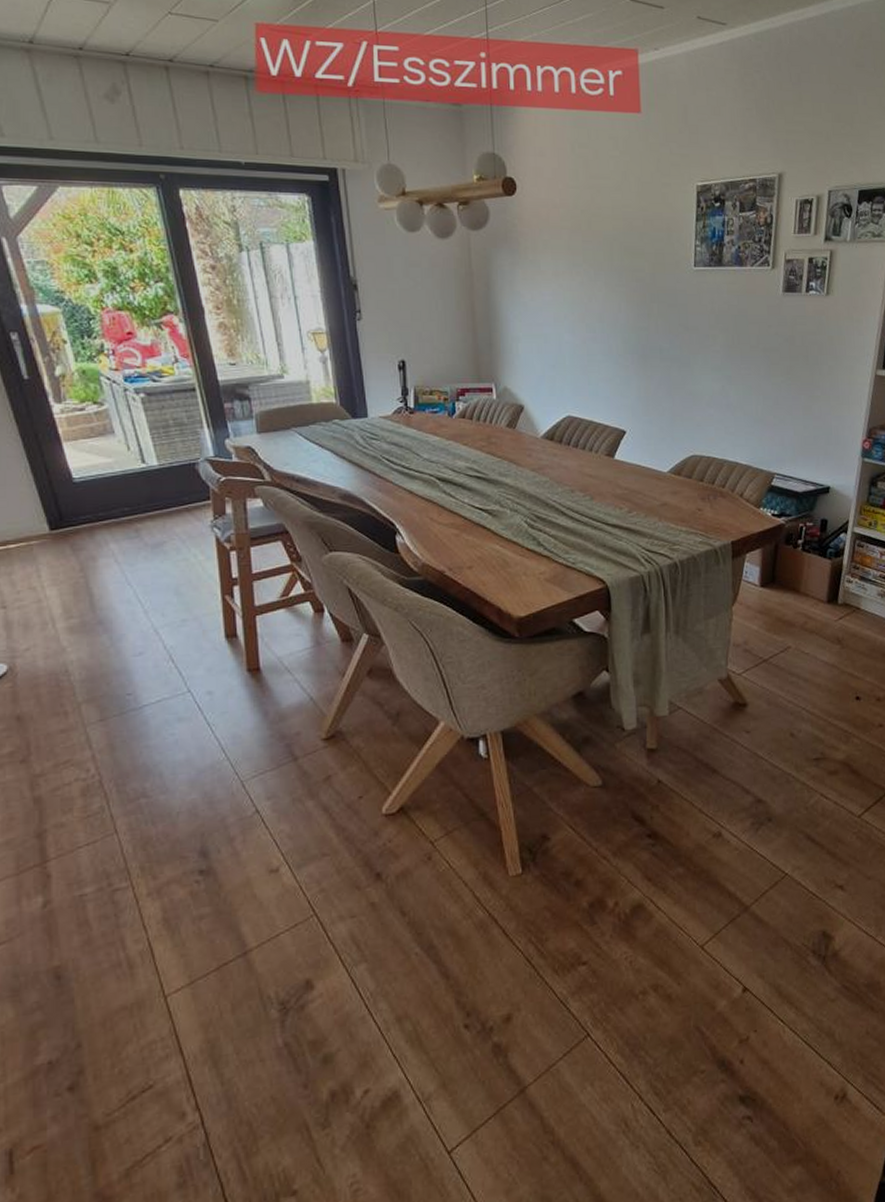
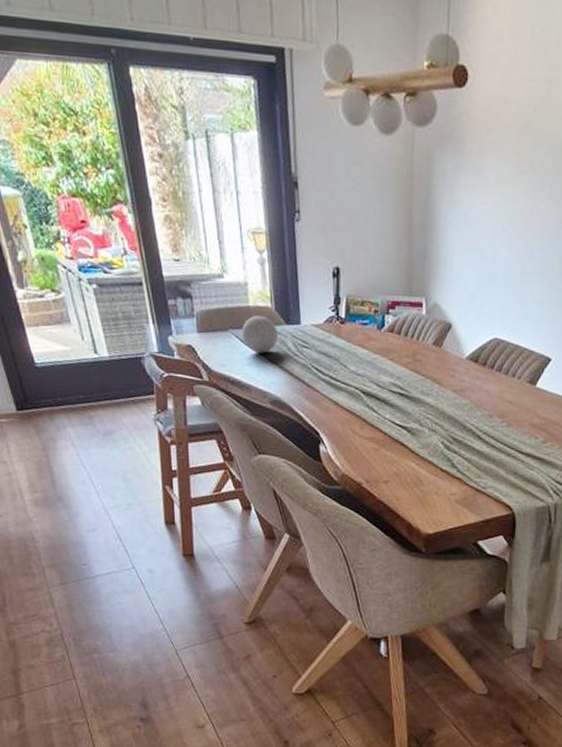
decorative ball: none [306,411,345,449] -> present [242,315,278,354]

